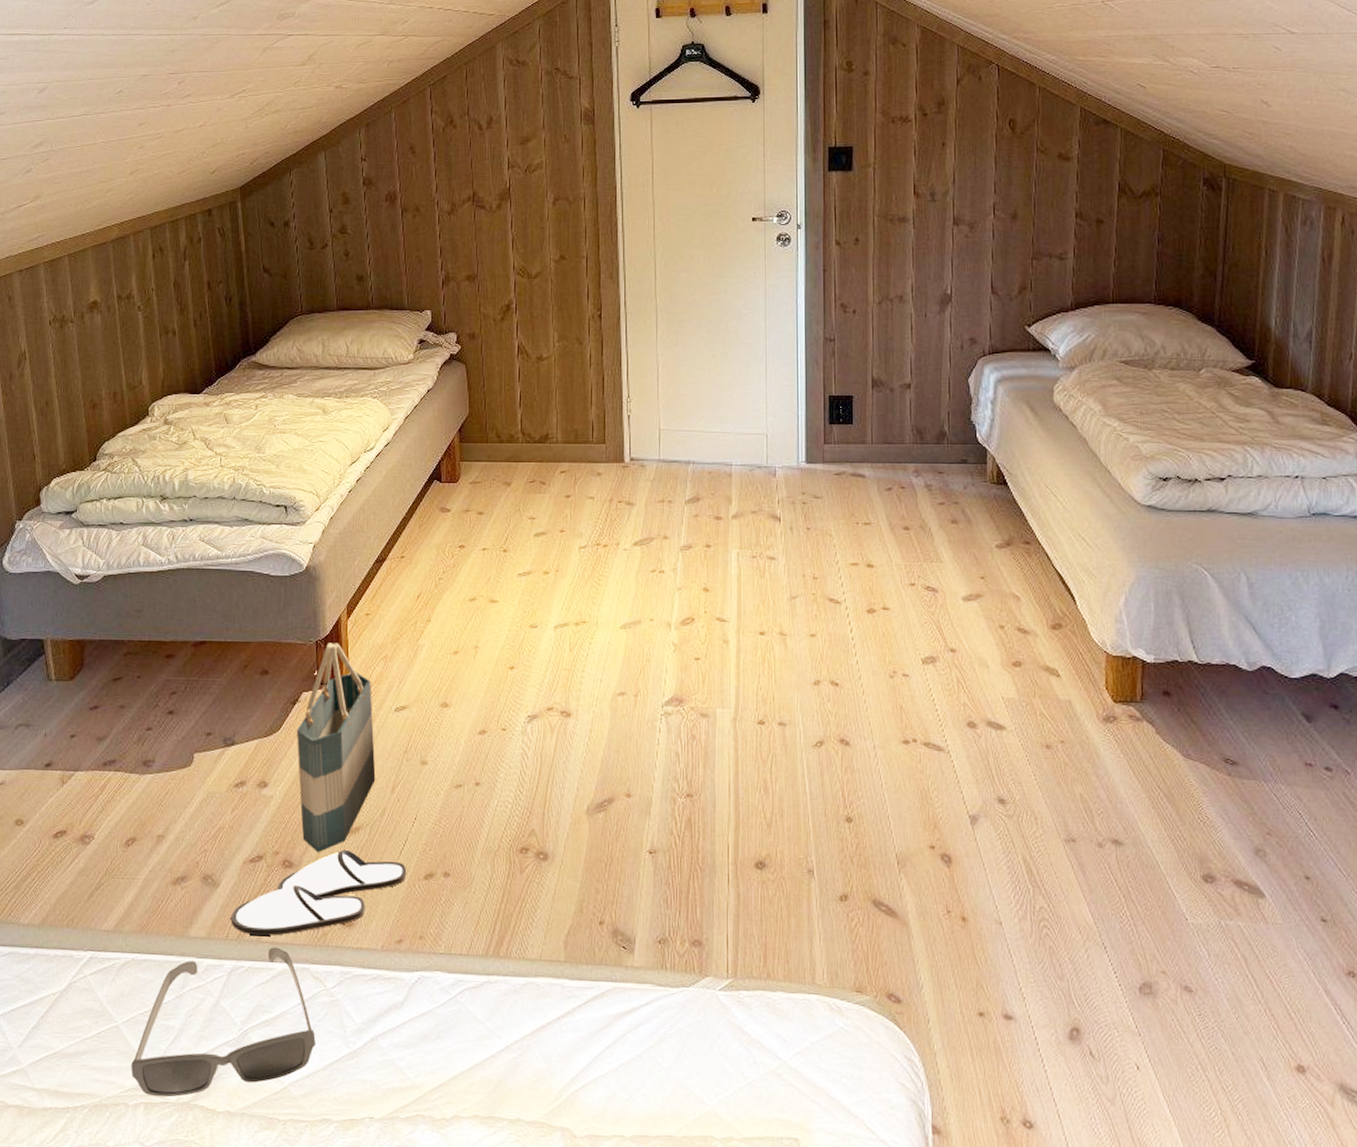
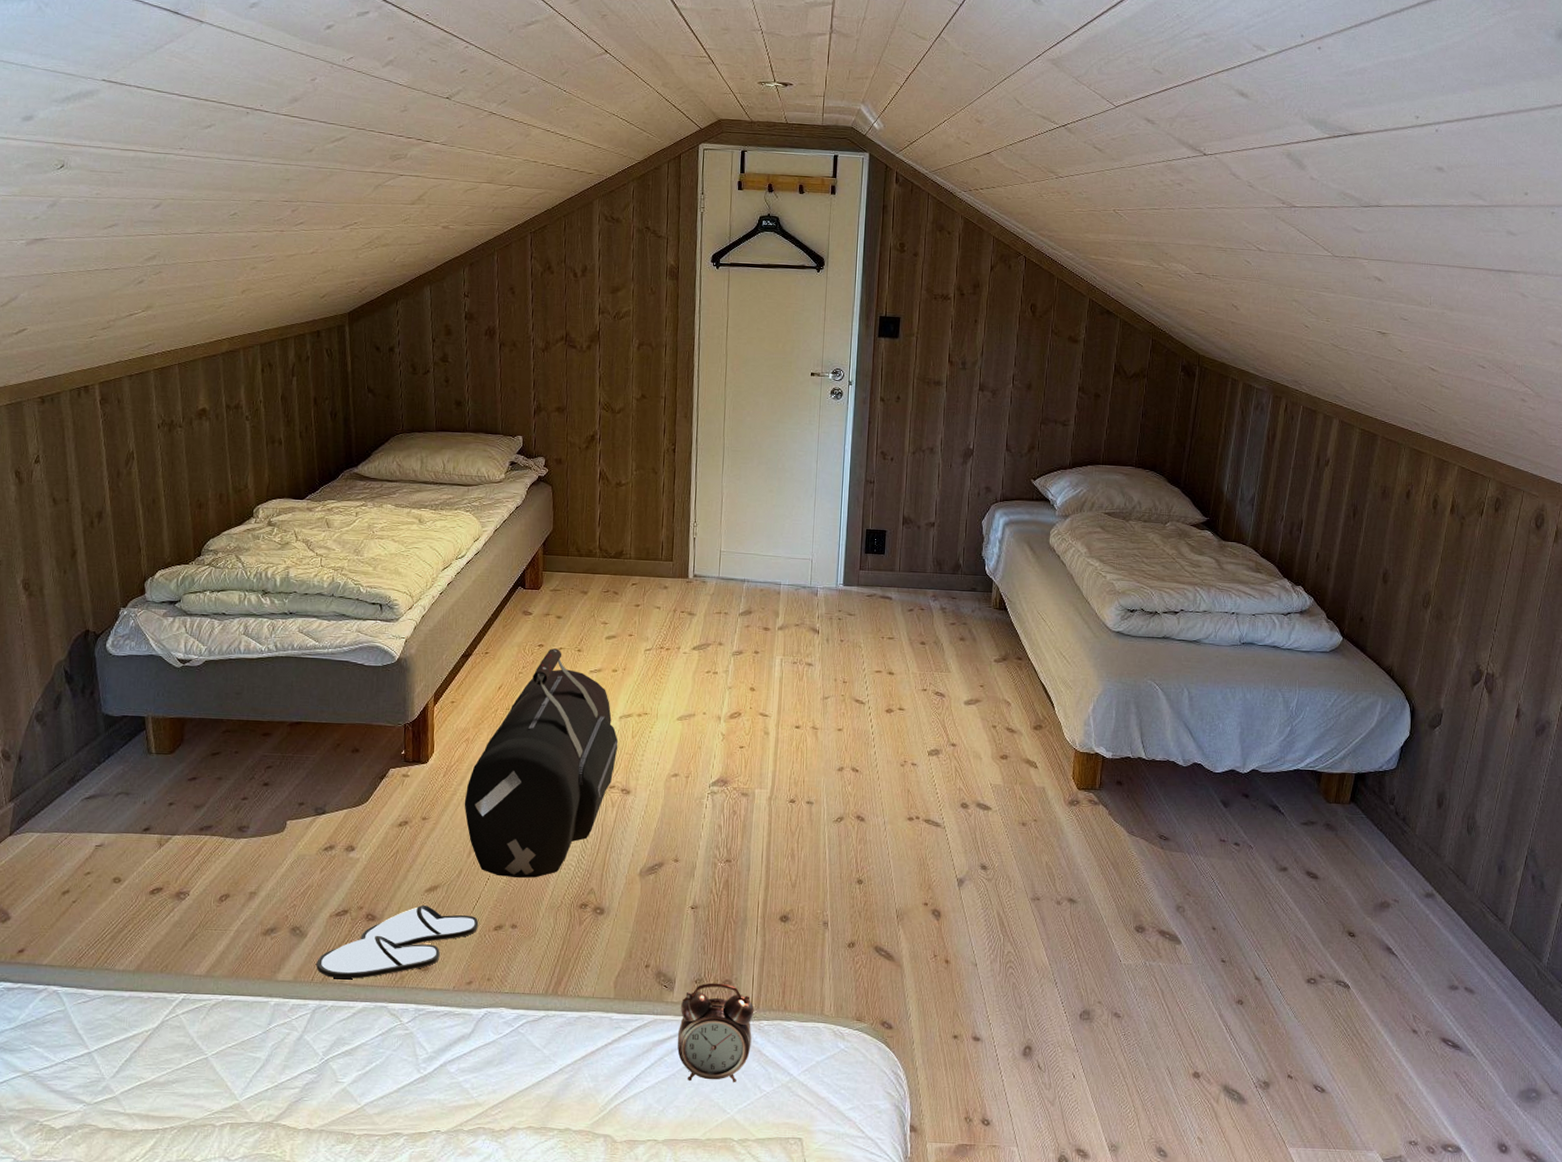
glasses: present [131,947,316,1098] -> none [218,988,391,1119]
tote bag: present [296,642,376,853] -> none [383,726,454,908]
duffel bag: none [385,549,555,817] -> present [464,648,619,878]
alarm clock: none [641,943,731,1068] -> present [677,983,755,1083]

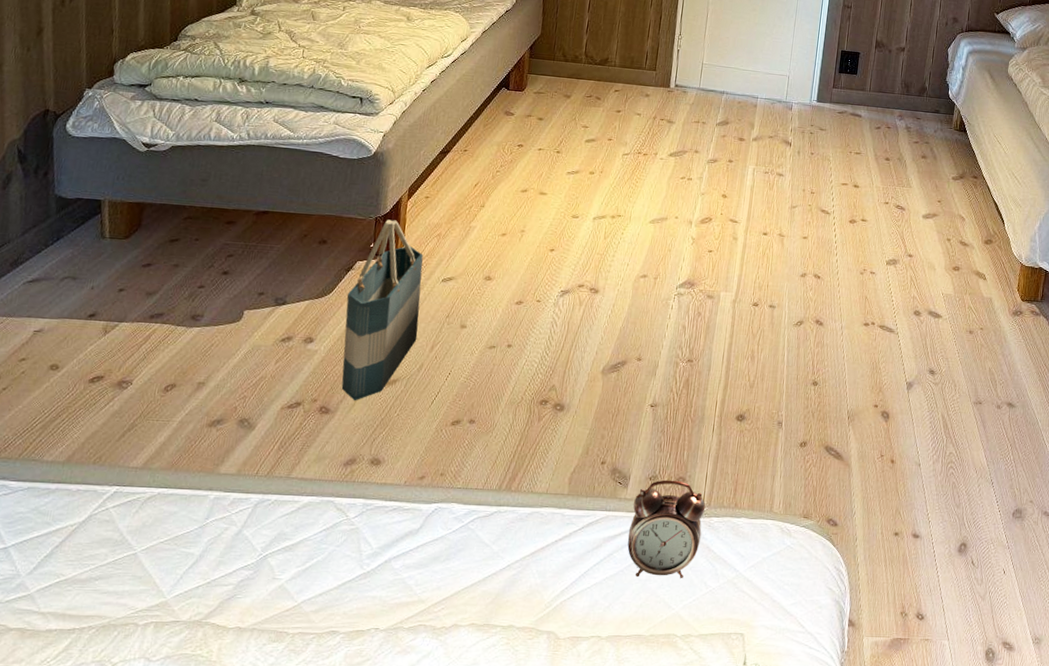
slippers: present [316,905,479,979] -> none [262,399,436,473]
tote bag: none [383,726,454,908] -> present [341,219,423,401]
duffel bag: present [464,648,619,878] -> none [430,149,591,374]

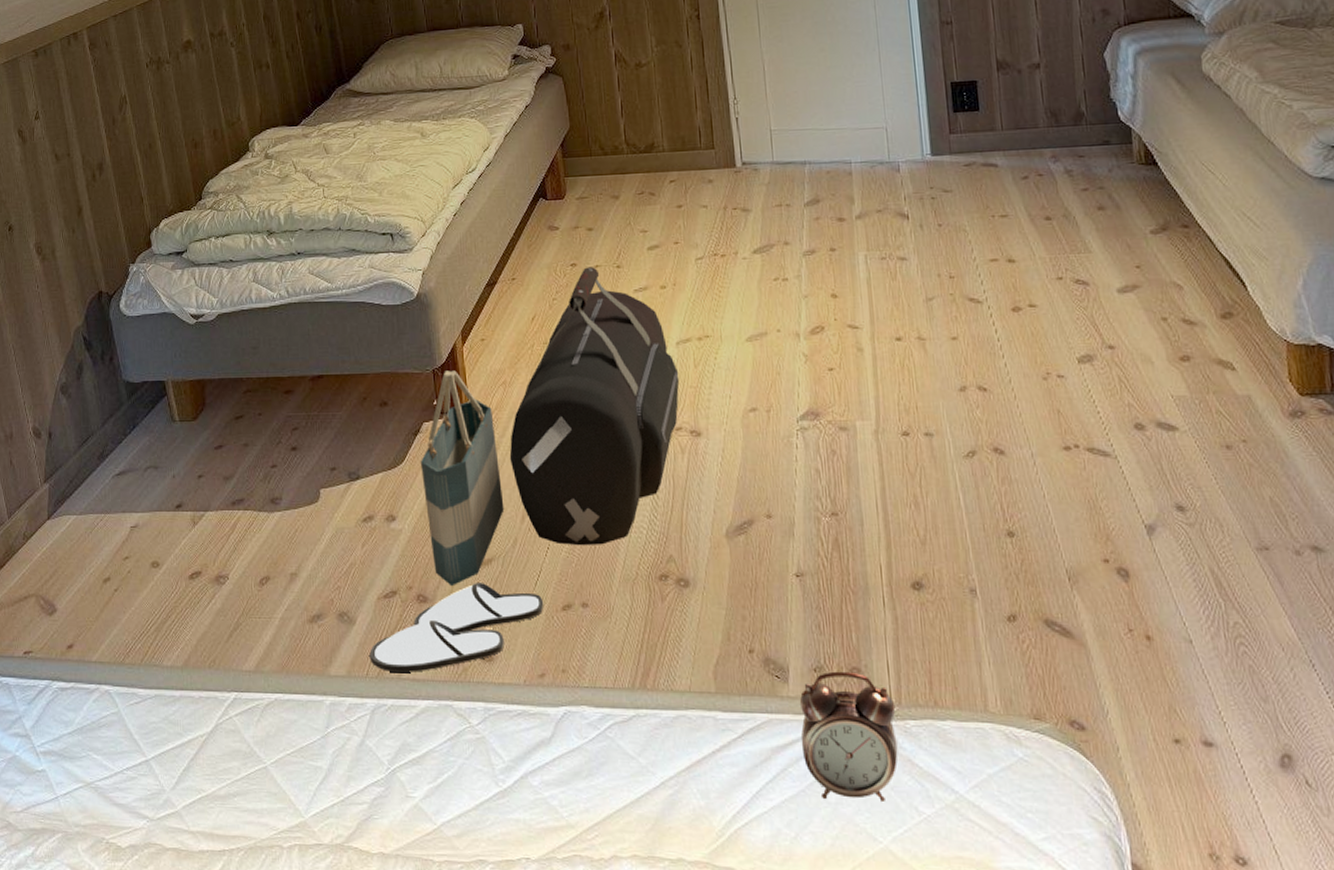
slippers: none [262,399,436,473] -> present [369,583,544,672]
duffel bag: none [430,149,591,374] -> present [509,267,680,545]

